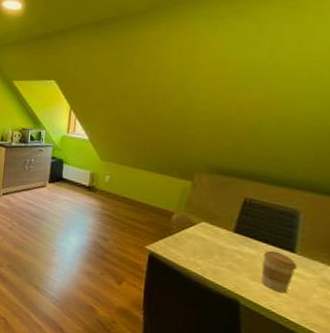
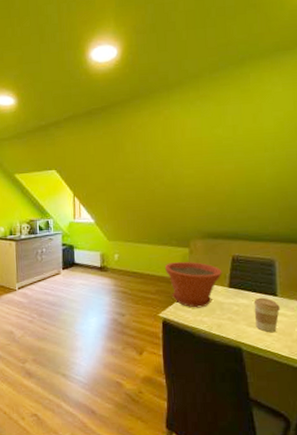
plant pot: none [159,194,229,249] -> present [164,261,222,308]

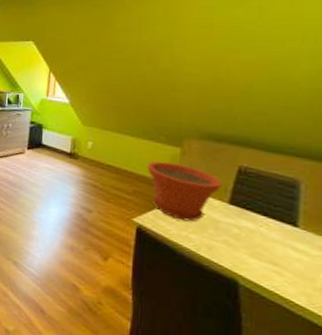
coffee cup: present [253,297,281,333] -> none [261,224,302,273]

